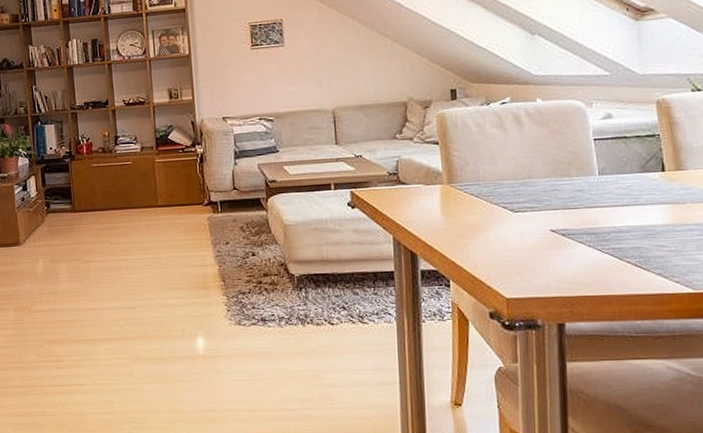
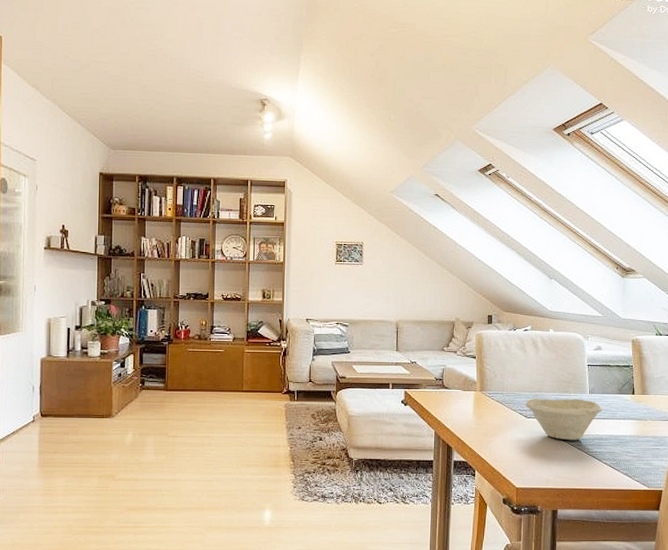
bowl: none [510,182,620,237] -> present [525,398,603,441]

